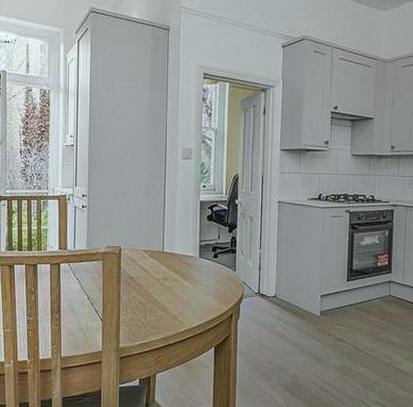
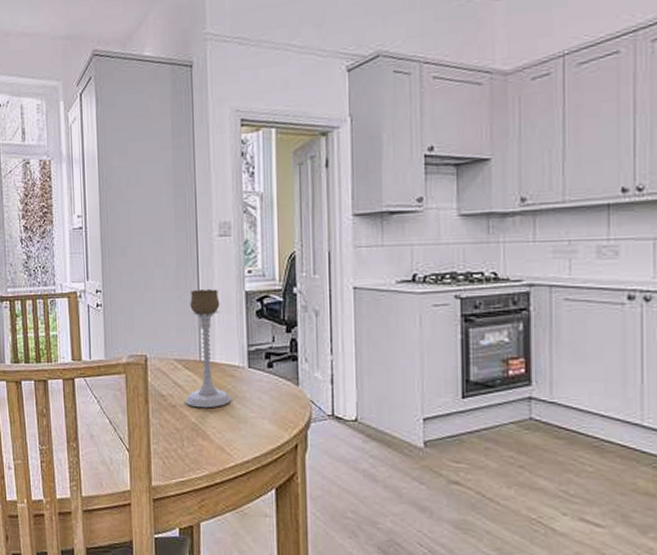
candle holder: none [149,198,186,288] -> present [185,289,232,408]

